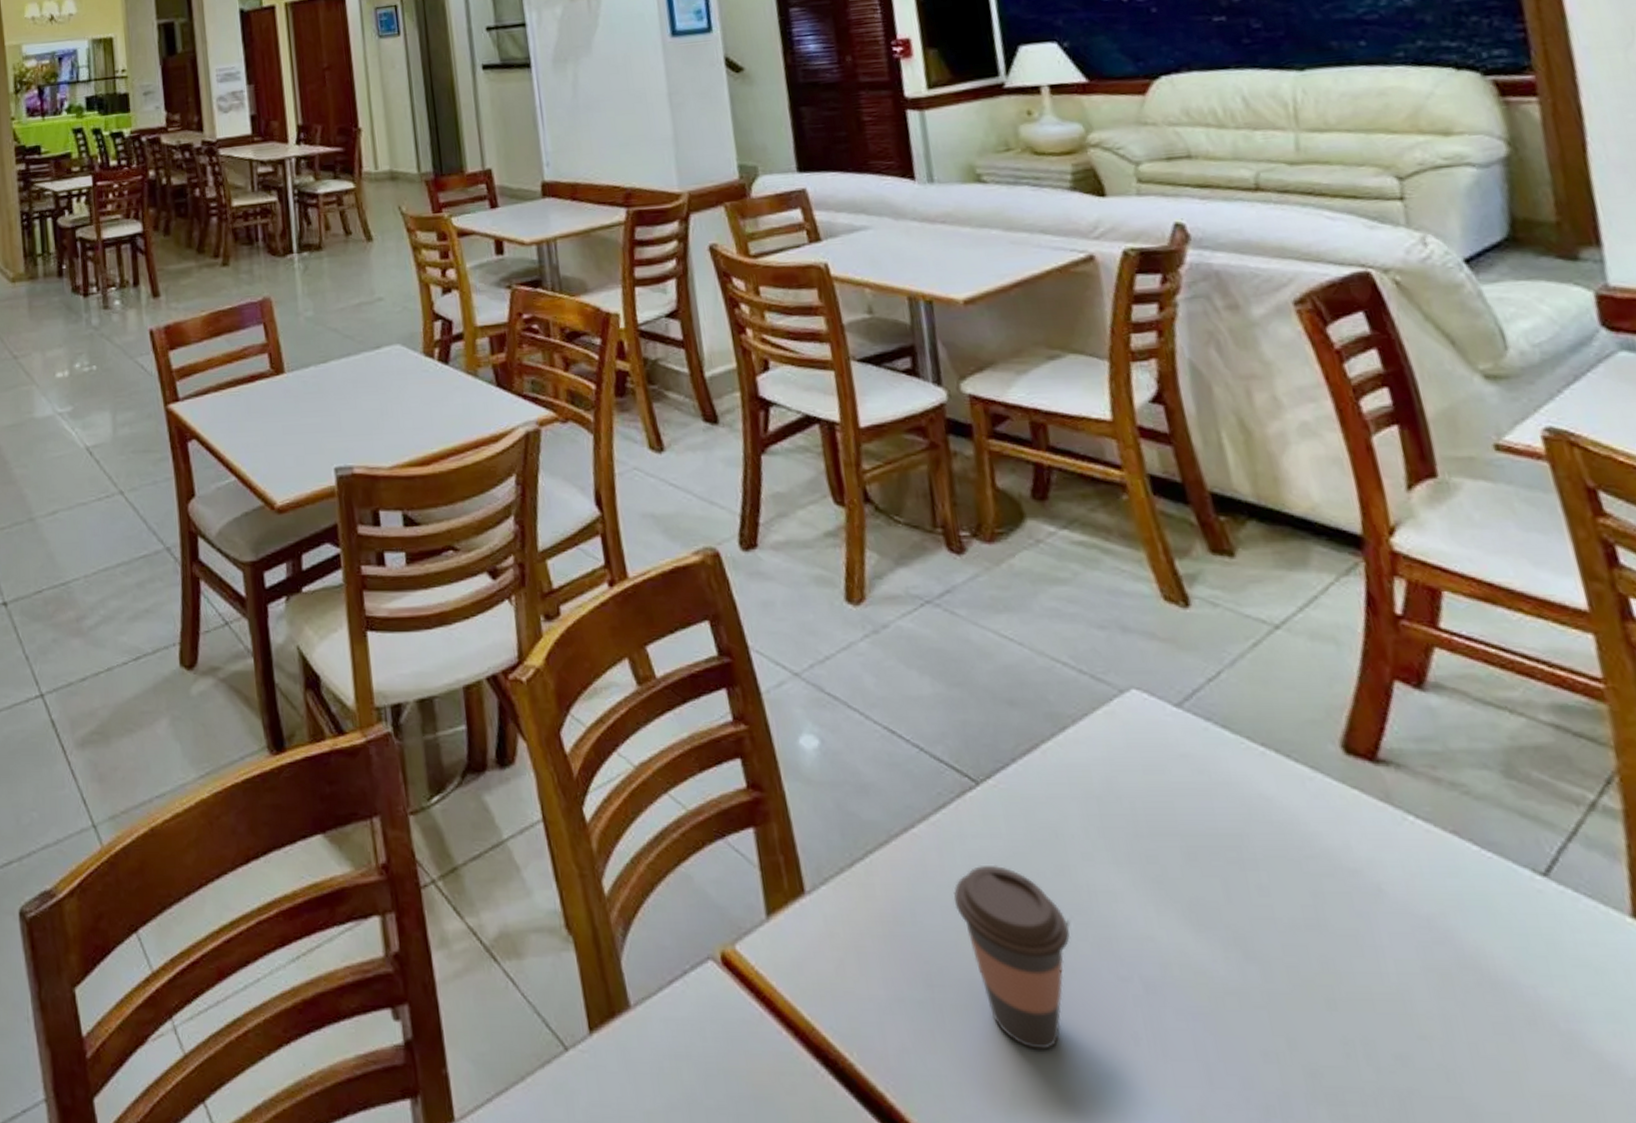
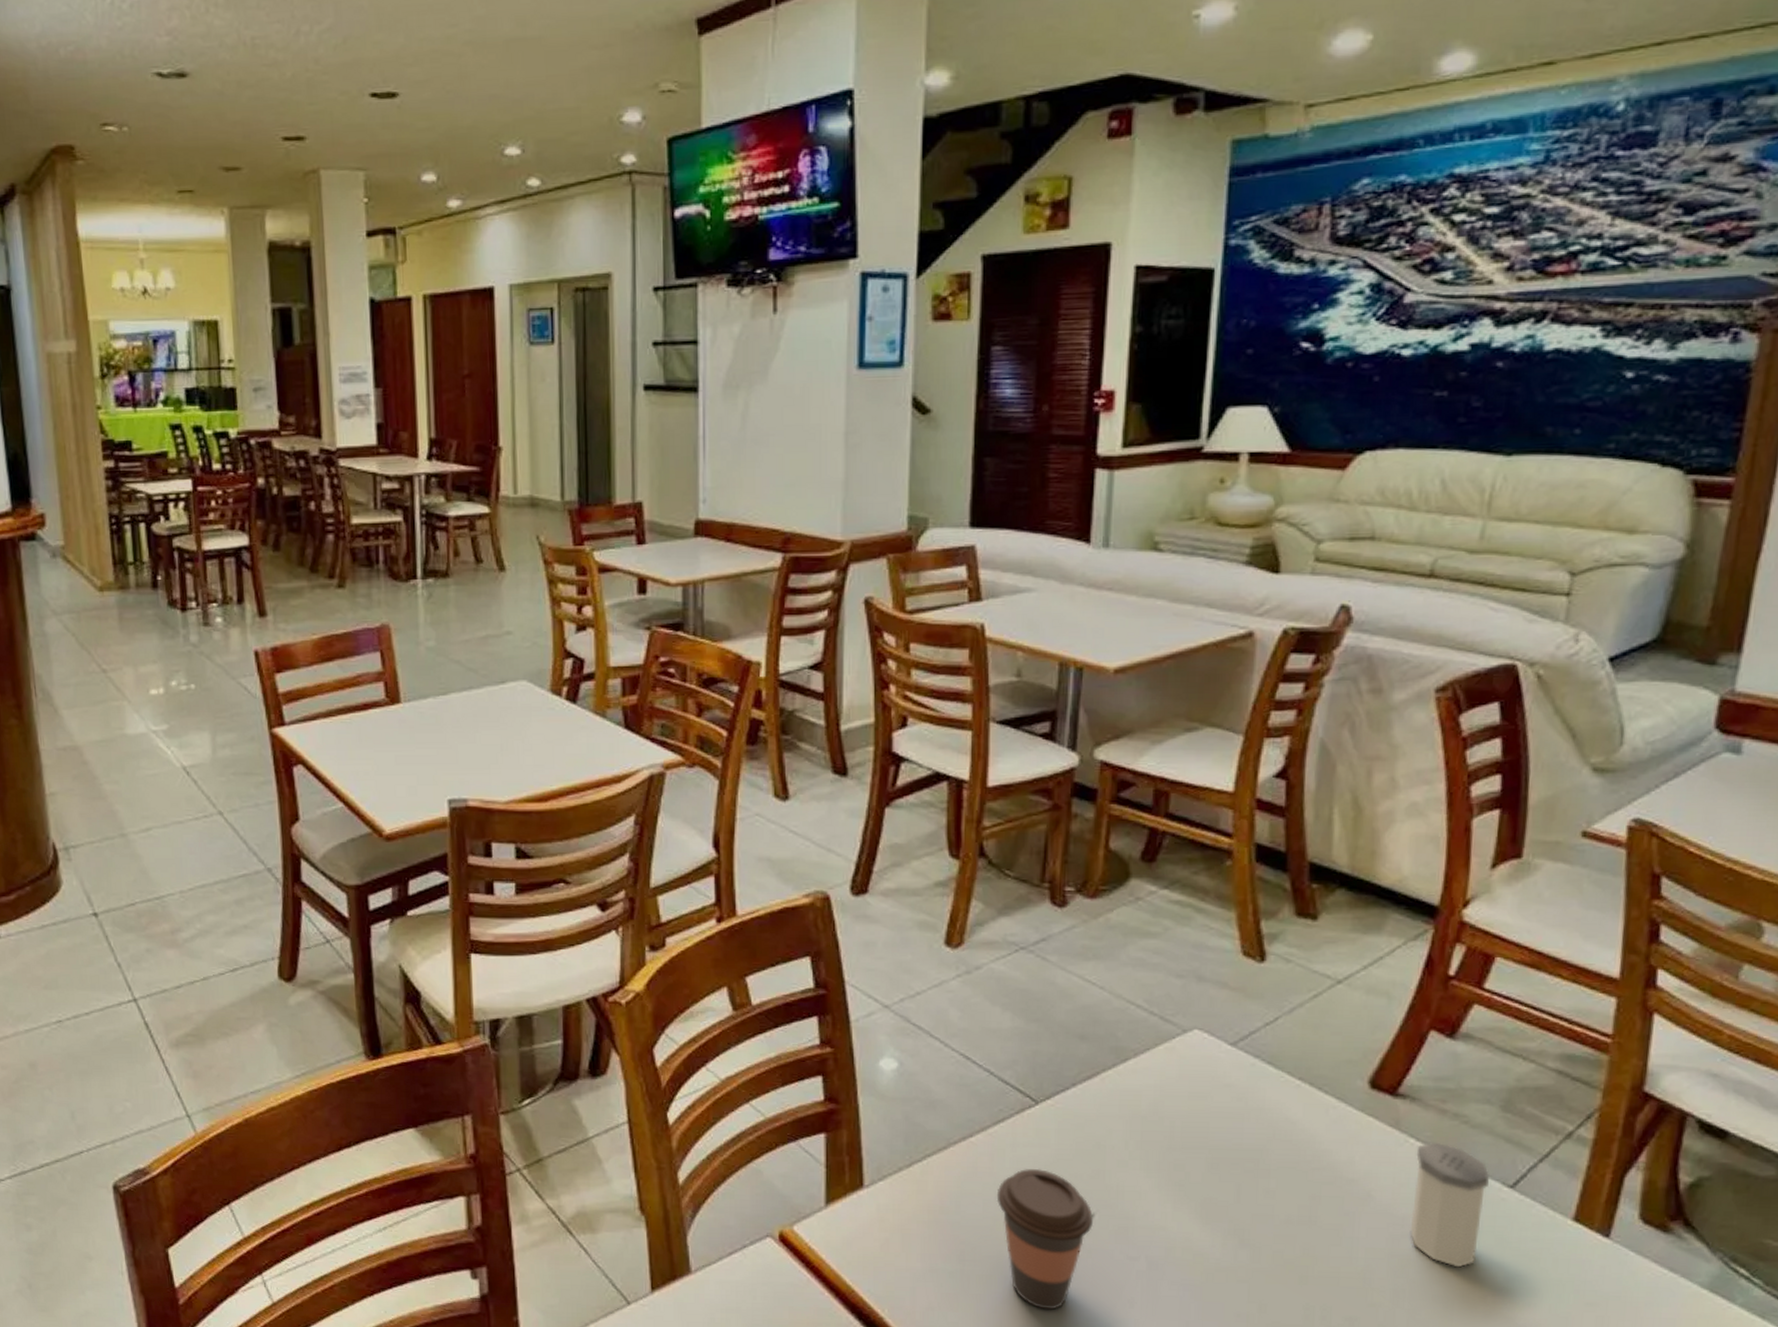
salt shaker: none [1419,819,1531,984] -> present [1409,1142,1490,1268]

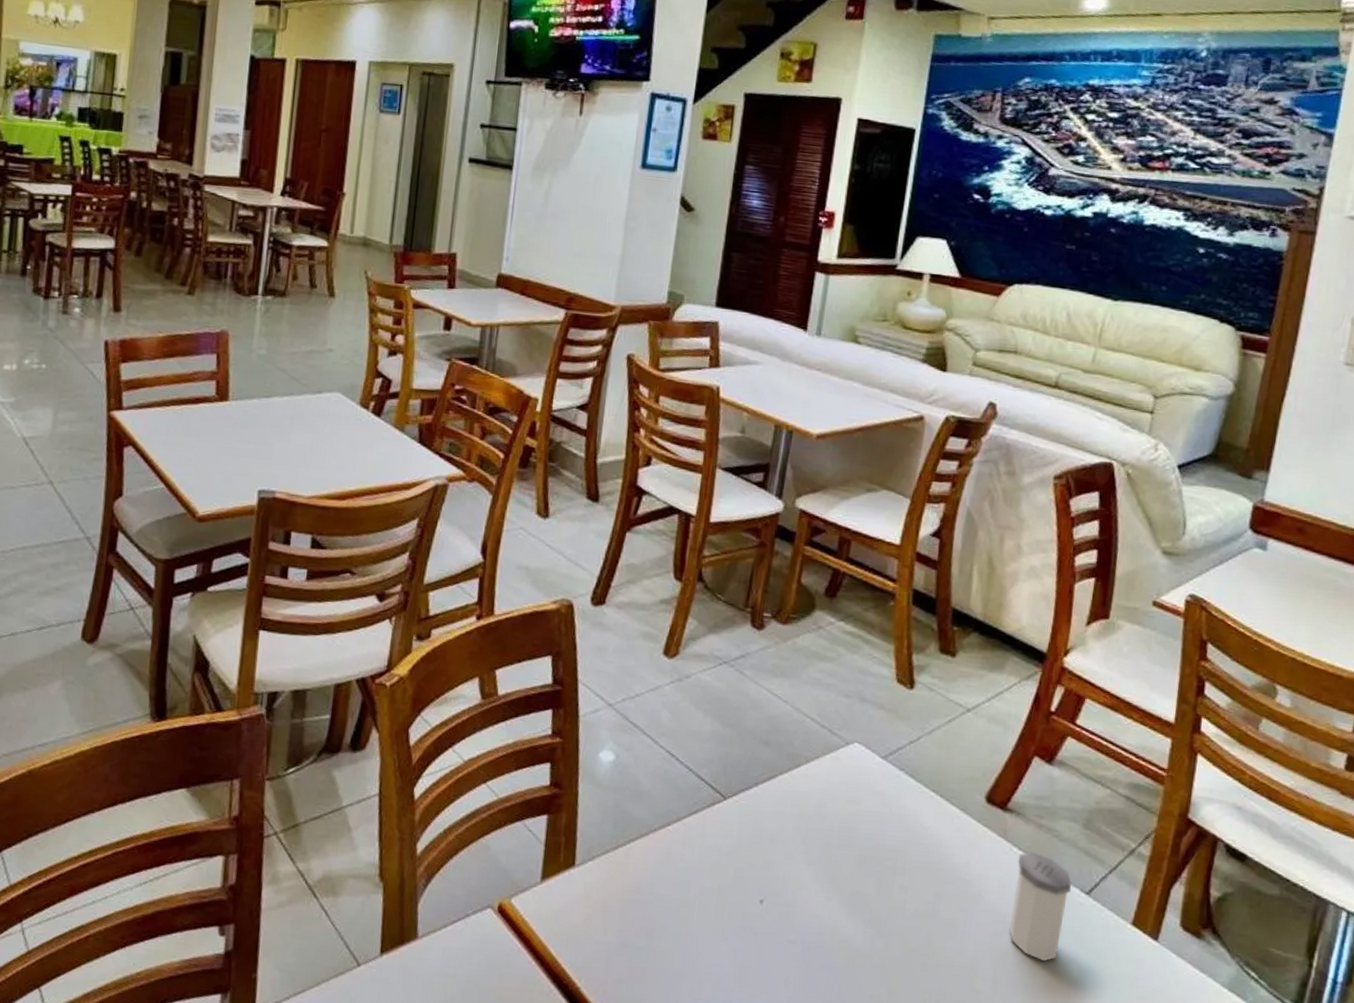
coffee cup: present [996,1168,1093,1310] -> none [684,857,762,986]

